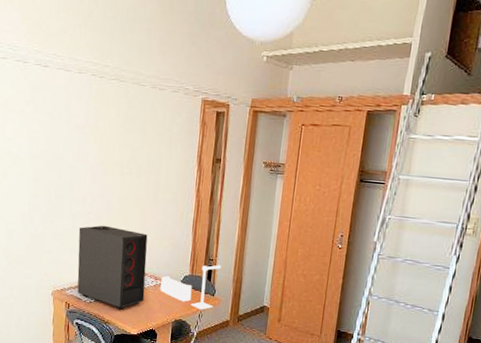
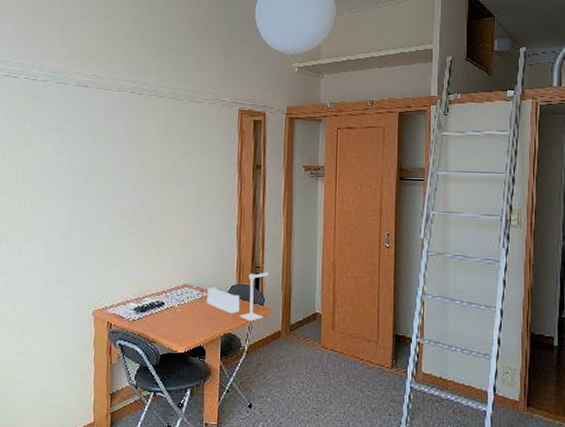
speaker: present [77,225,148,310] -> none [119,238,192,326]

